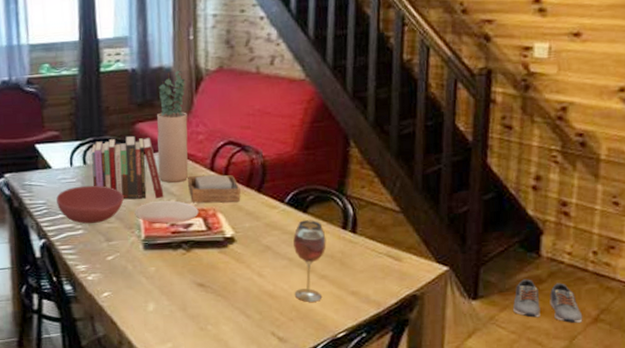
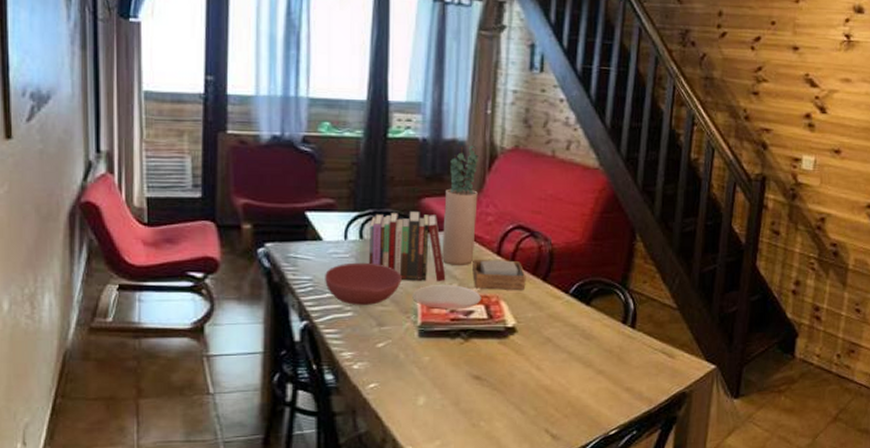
wineglass: present [293,220,327,302] -> none [571,313,606,398]
shoe: present [513,279,583,323] -> none [769,379,825,422]

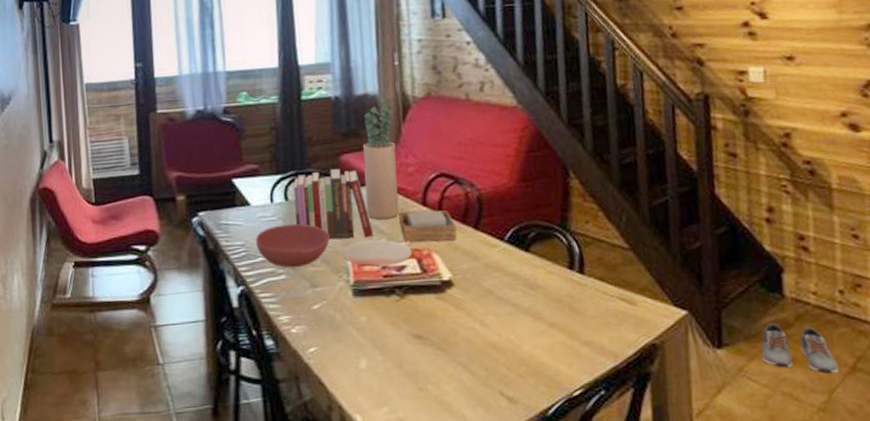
shoe: none [769,379,825,422] -> present [761,323,840,374]

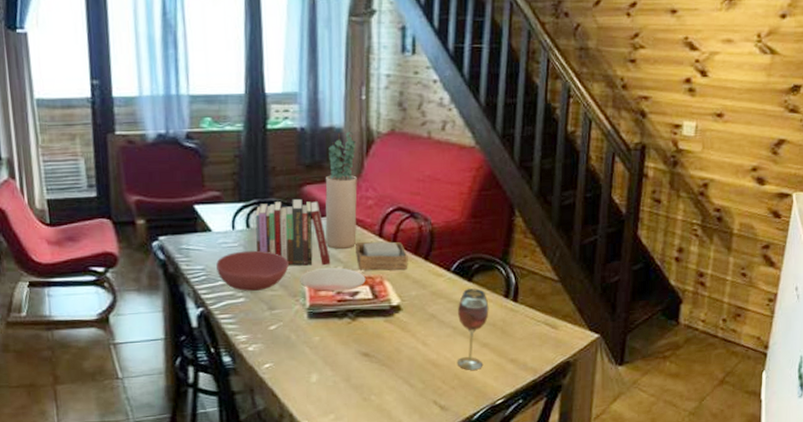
wineglass: none [516,259,553,355] -> present [457,288,489,370]
shoe: present [761,323,840,374] -> none [654,345,712,386]

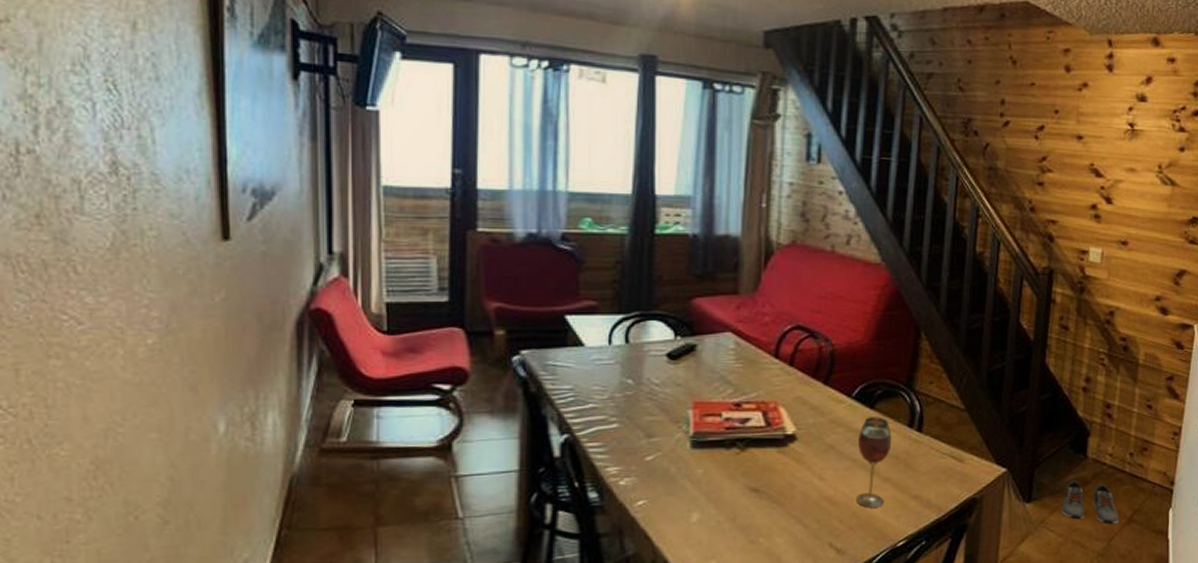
bowl: present [216,250,289,291] -> none [587,369,672,416]
books: present [255,198,331,266] -> none [636,312,720,388]
plate: present [300,268,366,292] -> none [684,391,758,418]
vase: present [325,125,358,250] -> none [716,235,753,371]
napkin holder: present [356,241,408,271] -> none [749,362,806,396]
shoe: none [654,345,712,386] -> present [1062,480,1120,524]

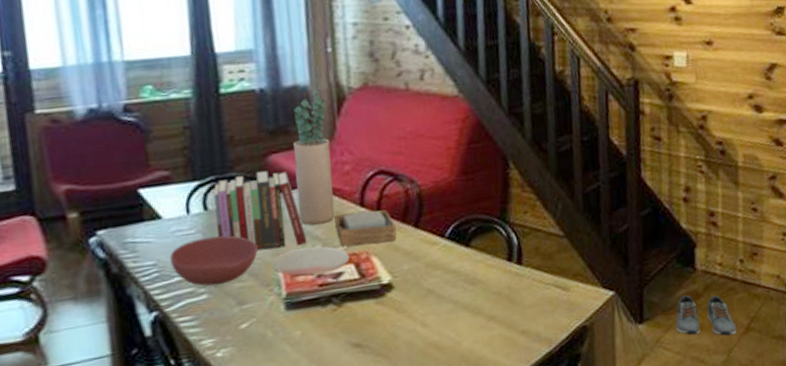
bowl: none [587,369,672,416] -> present [170,235,258,286]
books: none [636,312,720,388] -> present [213,170,307,251]
plate: none [684,391,758,418] -> present [272,246,350,277]
vase: none [716,235,753,371] -> present [293,82,335,225]
napkin holder: none [749,362,806,396] -> present [334,210,397,247]
wineglass: present [855,417,892,508] -> none [457,254,493,350]

